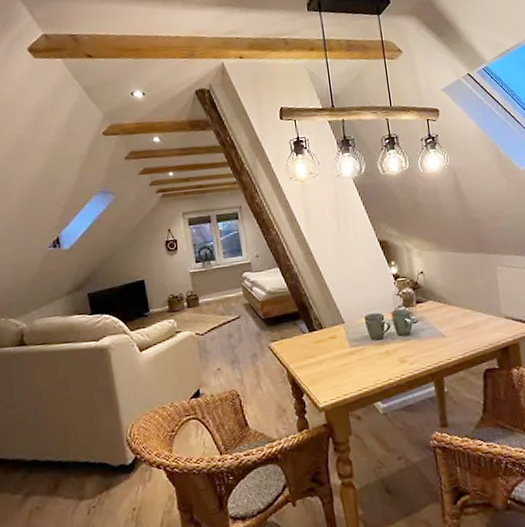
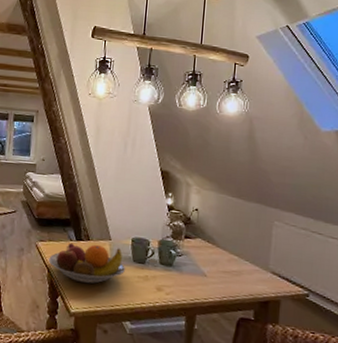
fruit bowl: none [285,329,365,374] -> present [48,242,125,284]

